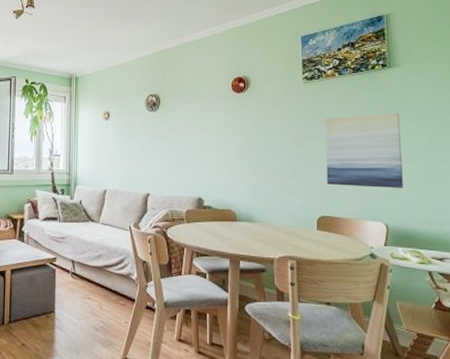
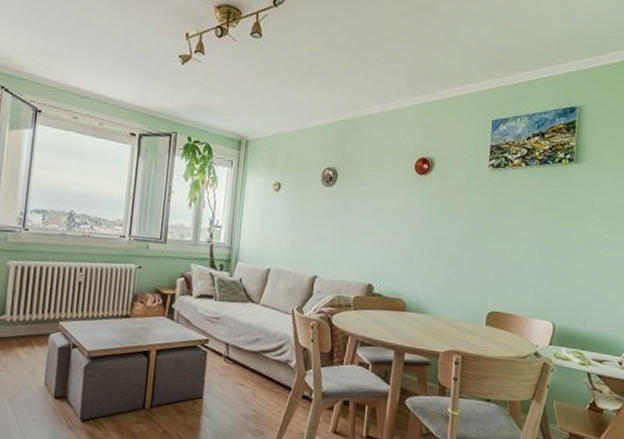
wall art: present [324,112,403,188] -> none [501,209,580,288]

